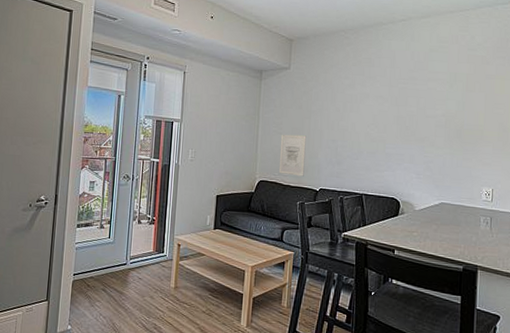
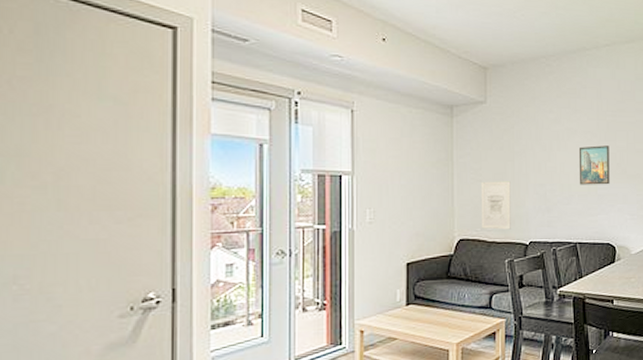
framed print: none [369,109,400,145] -> present [578,145,610,185]

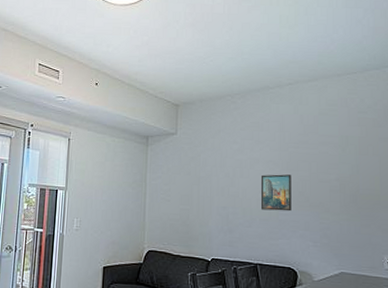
wall art: present [480,181,511,230] -> none [167,201,196,246]

